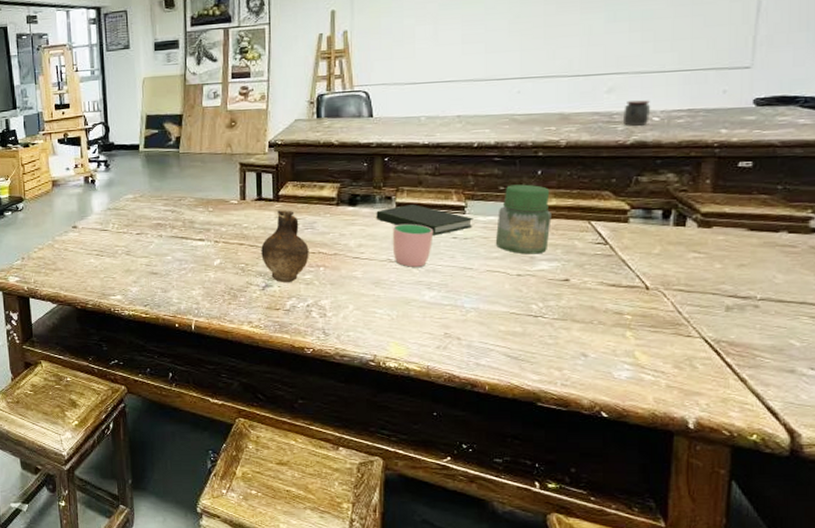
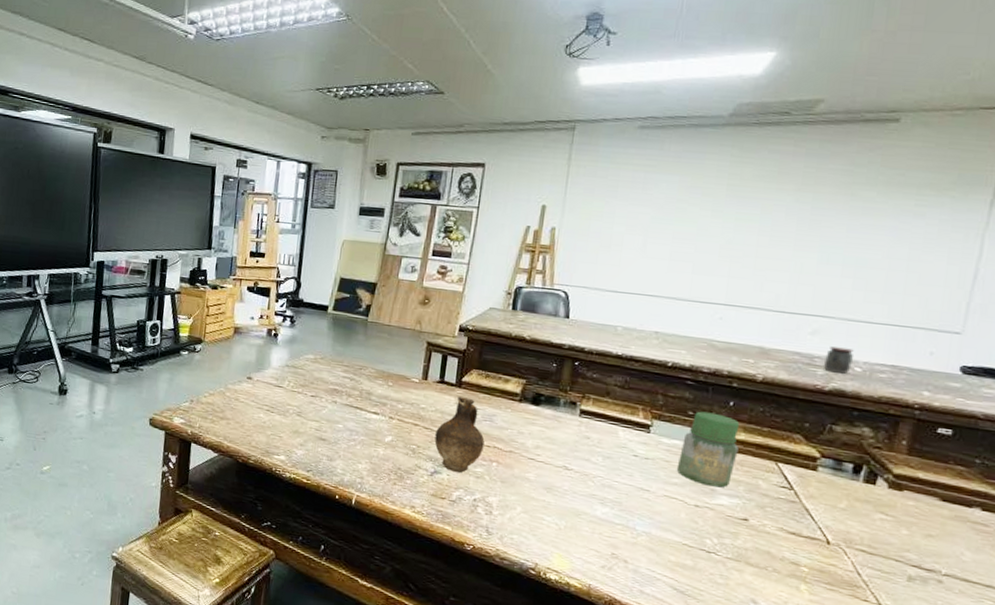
book: present [376,205,473,235] -> none [558,413,657,450]
cup: present [392,223,434,267] -> none [570,432,615,480]

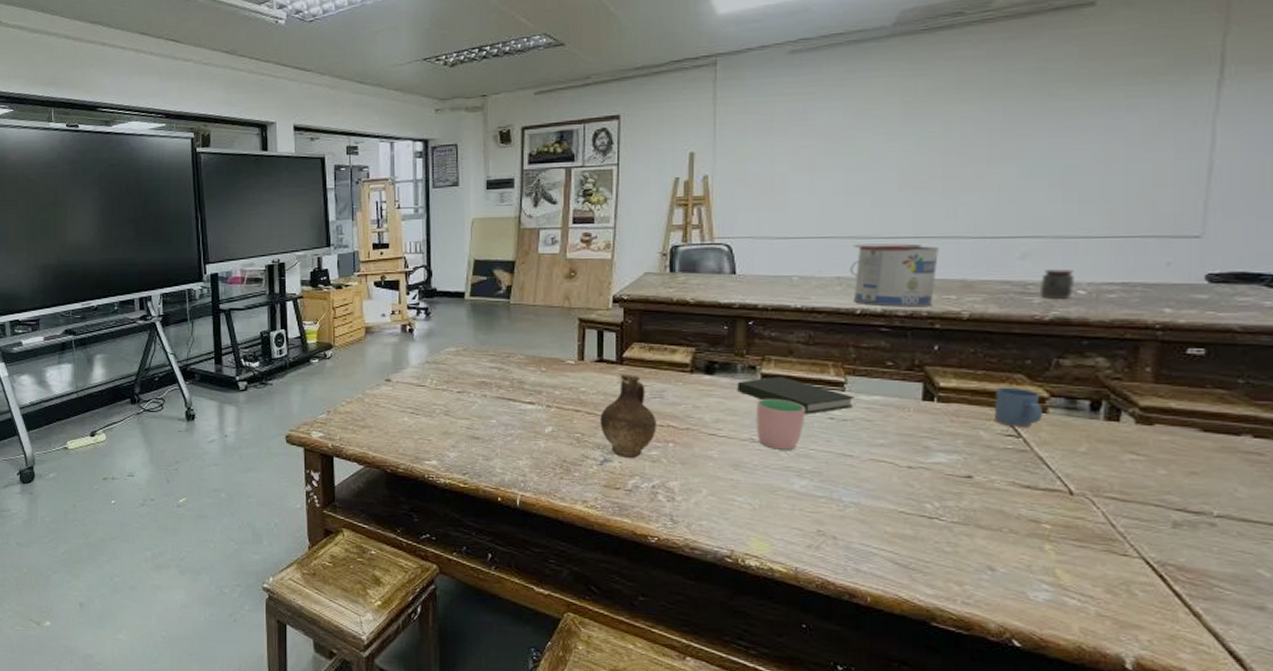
book: none [558,413,657,450] -> present [737,377,854,414]
cup: none [570,432,615,480] -> present [755,398,806,450]
paint can: none [666,304,744,367] -> present [849,243,939,307]
jar: present [676,411,740,488] -> none [881,360,951,444]
mug: none [773,444,813,482] -> present [995,387,1042,427]

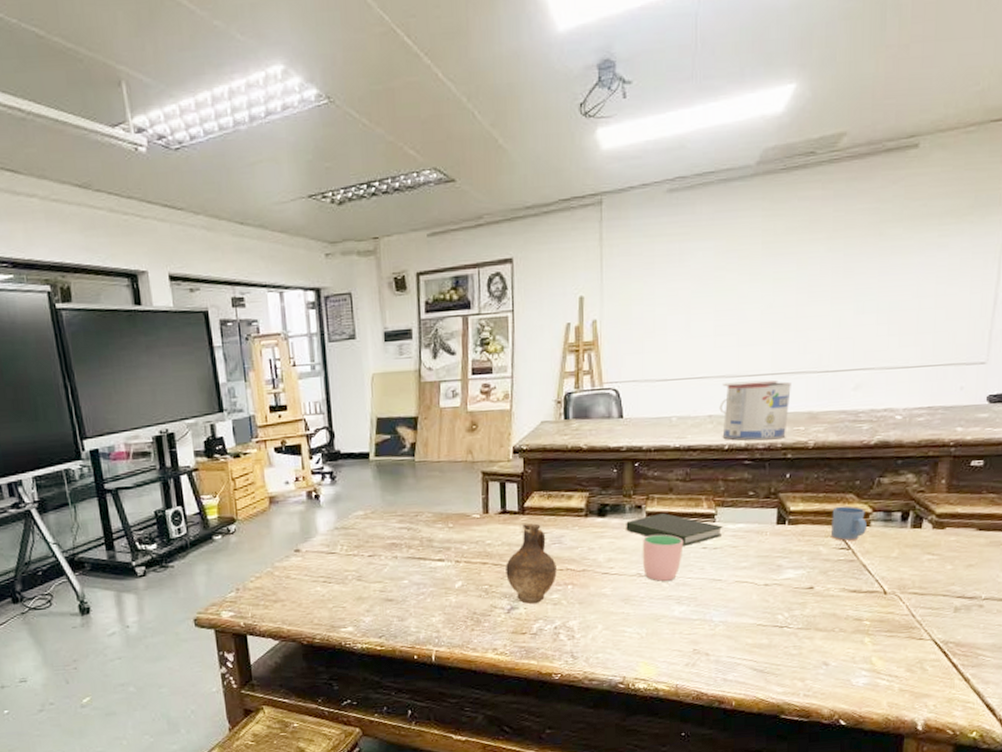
jar: present [1039,268,1075,299] -> none [867,397,895,425]

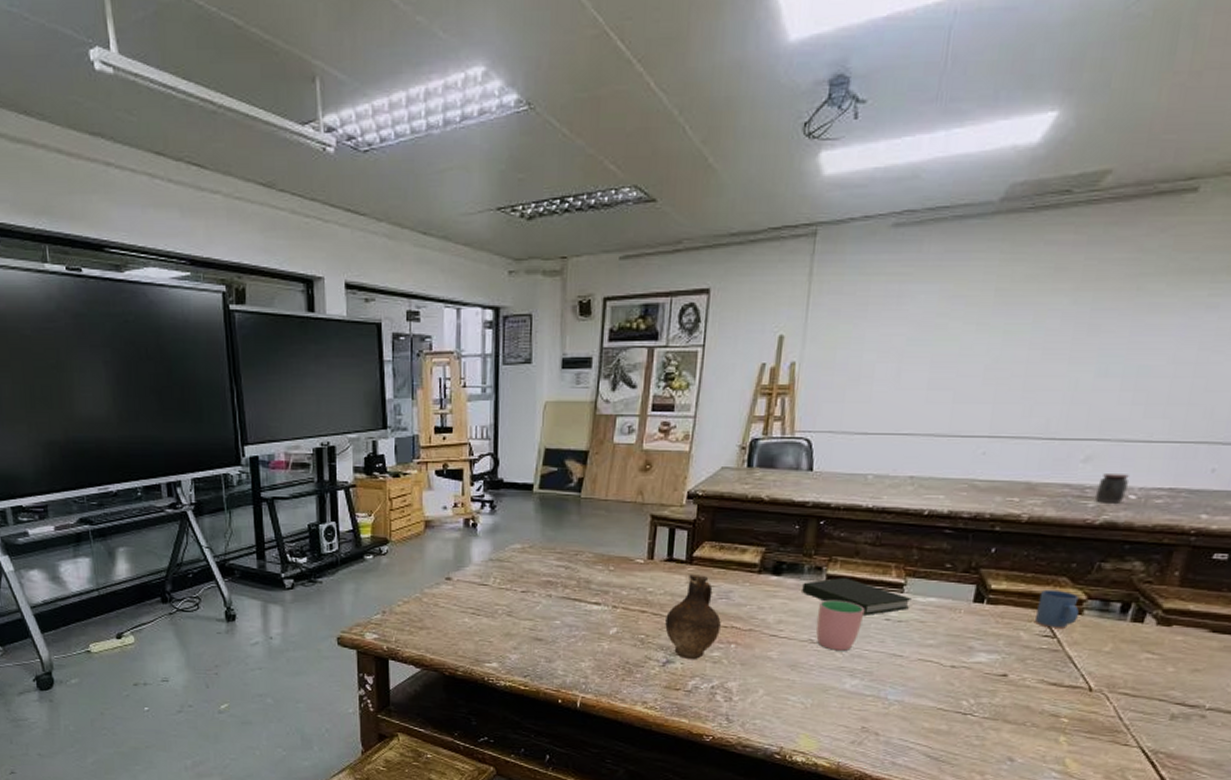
paint can: present [719,380,791,441] -> none [922,442,1010,509]
jar: none [867,397,895,425] -> present [1094,472,1130,503]

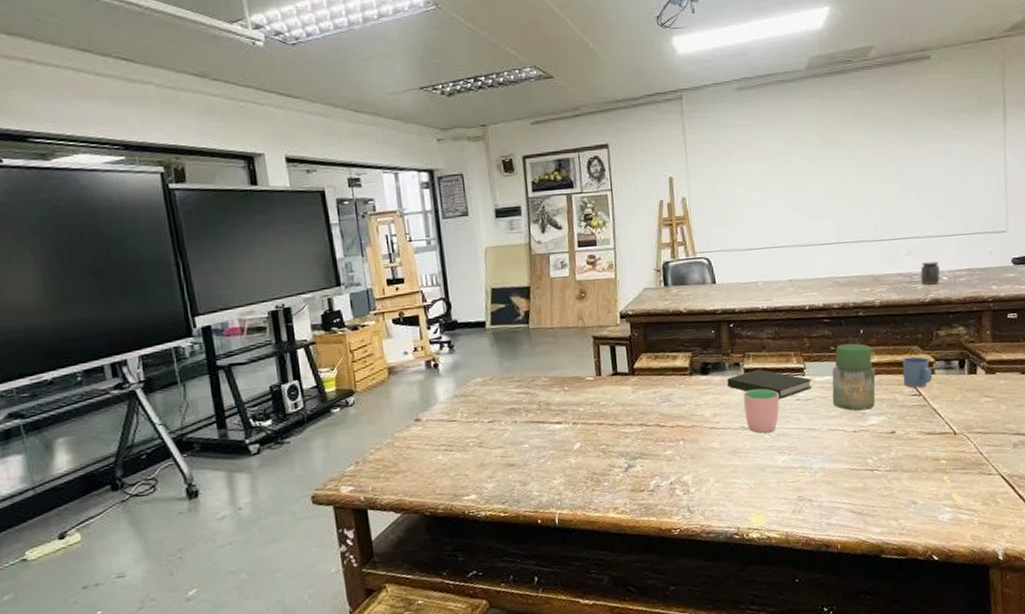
ceramic jug: present [665,574,721,659] -> none [620,383,669,461]
jar: none [932,562,1002,644] -> present [832,343,876,411]

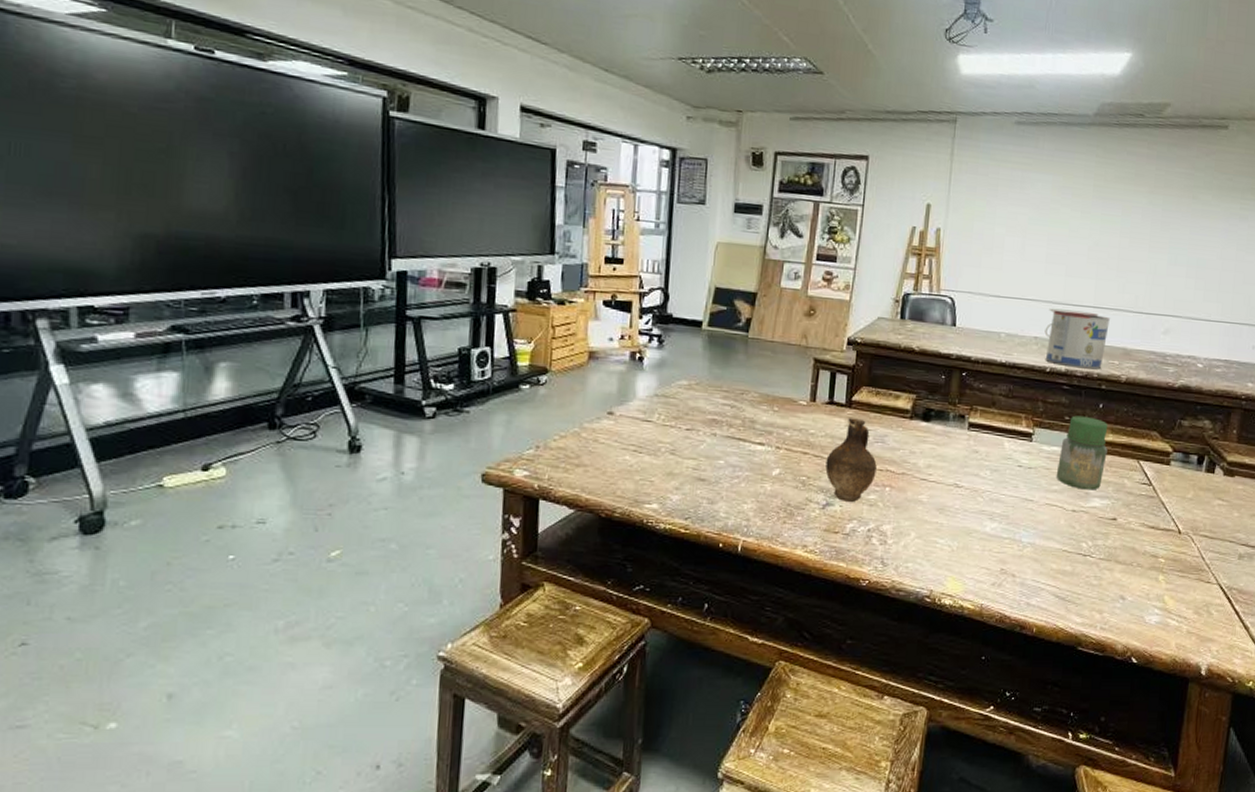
ceramic jug: none [620,383,669,461] -> present [825,418,877,502]
book: present [727,369,813,399] -> none [948,426,1039,462]
cup: present [743,389,780,433] -> none [960,446,1001,495]
paint can: none [797,248,856,302] -> present [1044,308,1110,370]
mug: present [902,356,932,388] -> none [1136,442,1167,477]
jar: present [920,261,941,286] -> none [1173,343,1197,370]

